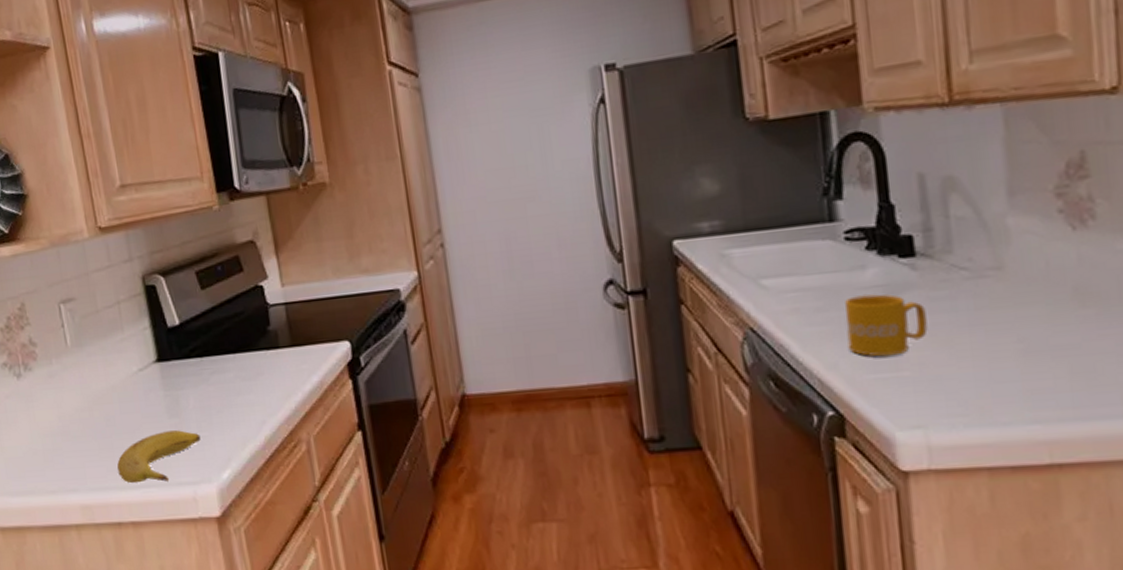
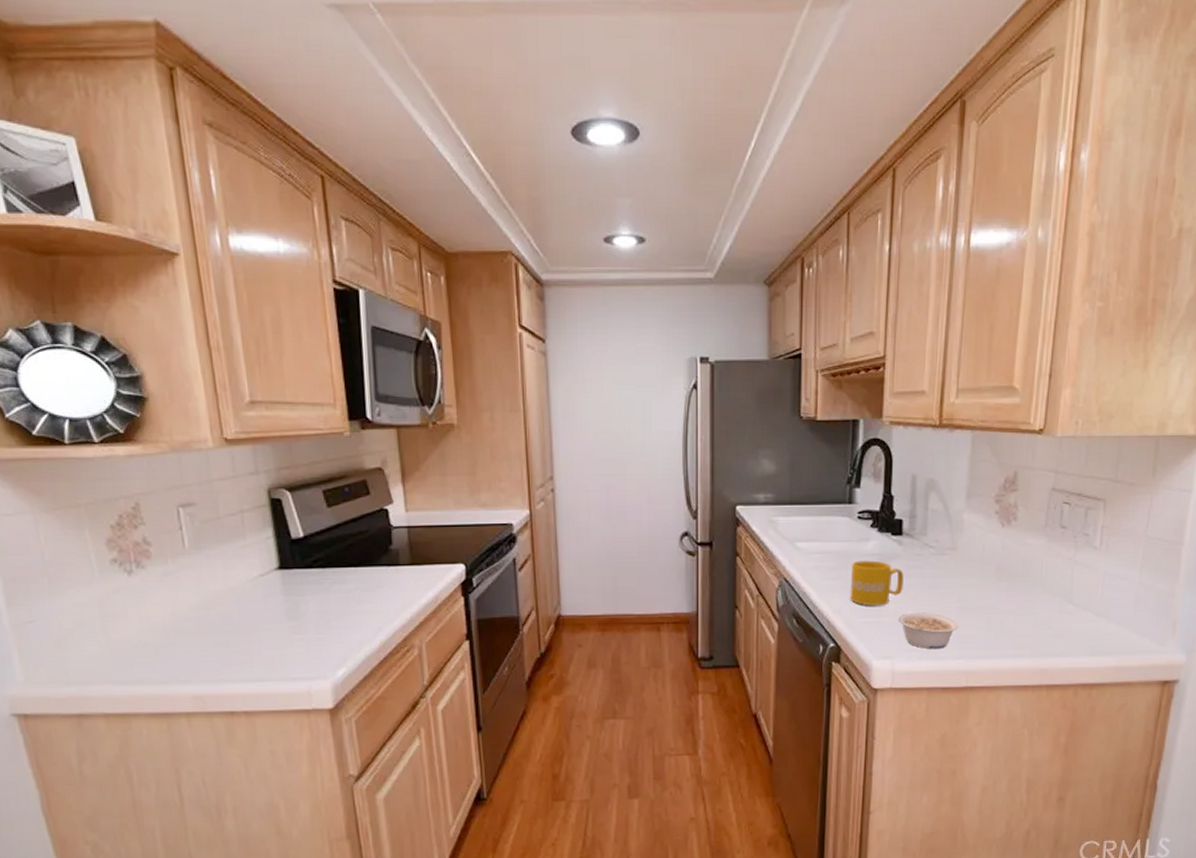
fruit: present [117,430,201,484] -> none [232,632,318,678]
legume: none [926,360,1025,413] -> present [898,612,959,650]

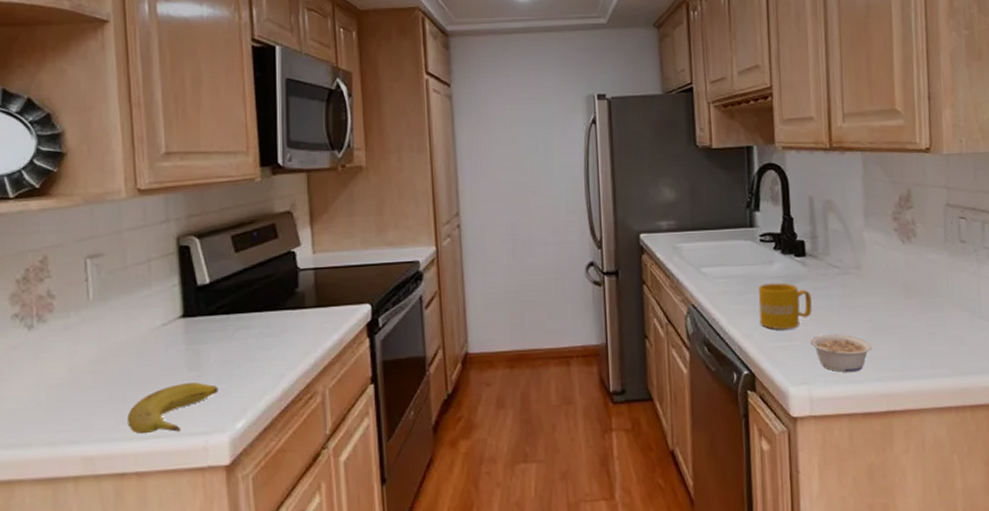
fruit: none [232,632,318,678] -> present [128,382,218,434]

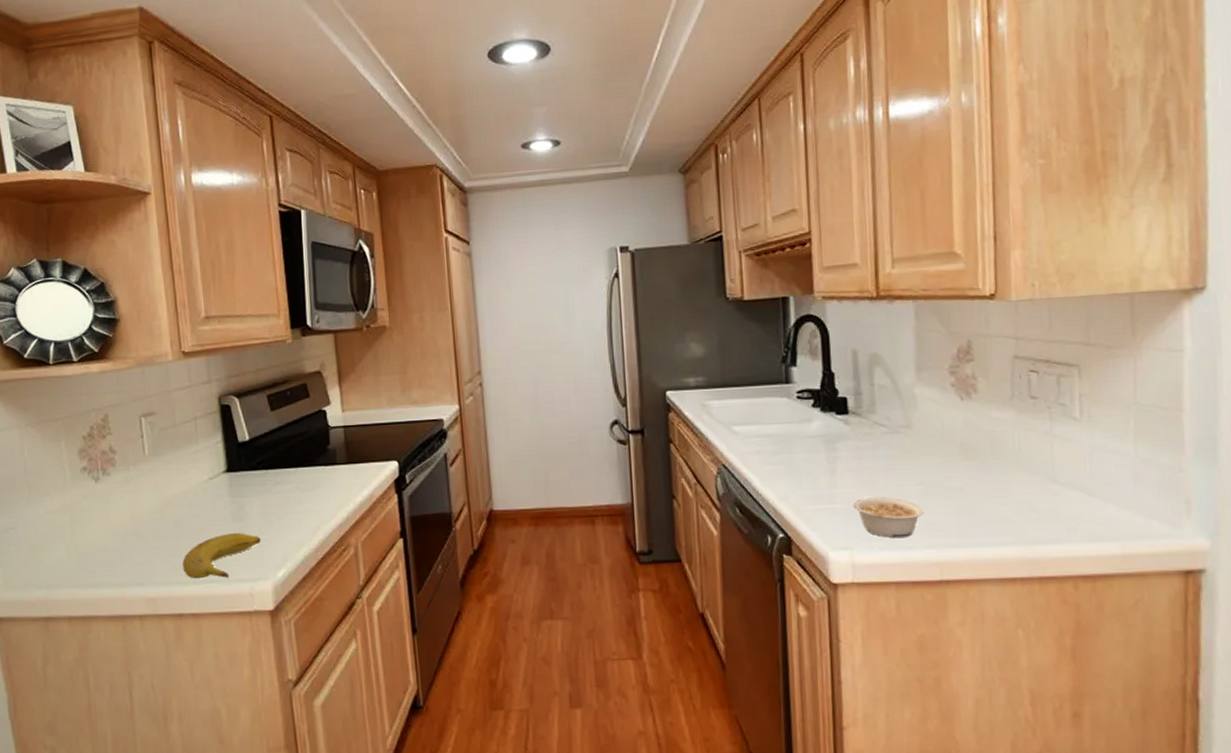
mug: present [758,283,812,330] -> none [795,442,855,492]

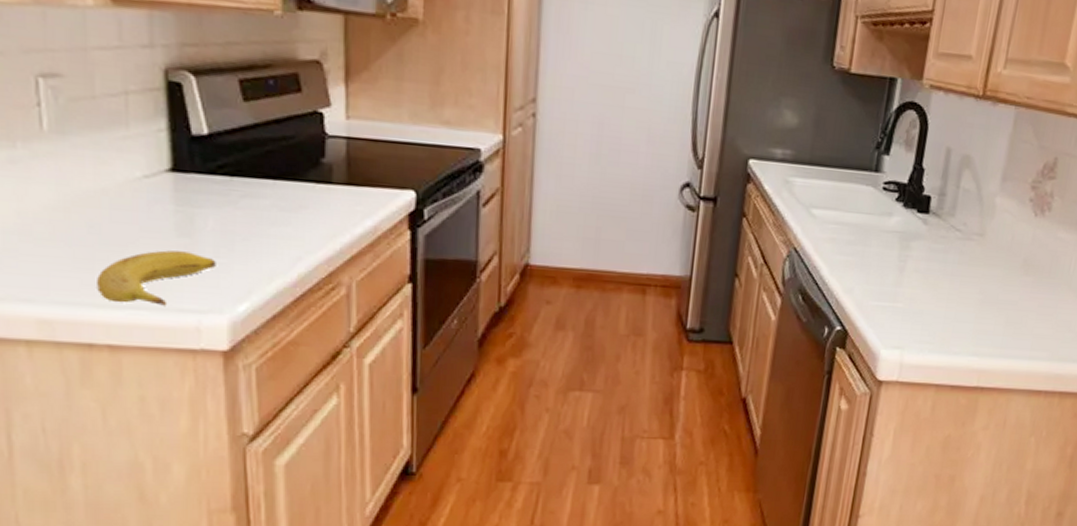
legume: present [853,497,924,539] -> none [913,300,977,344]

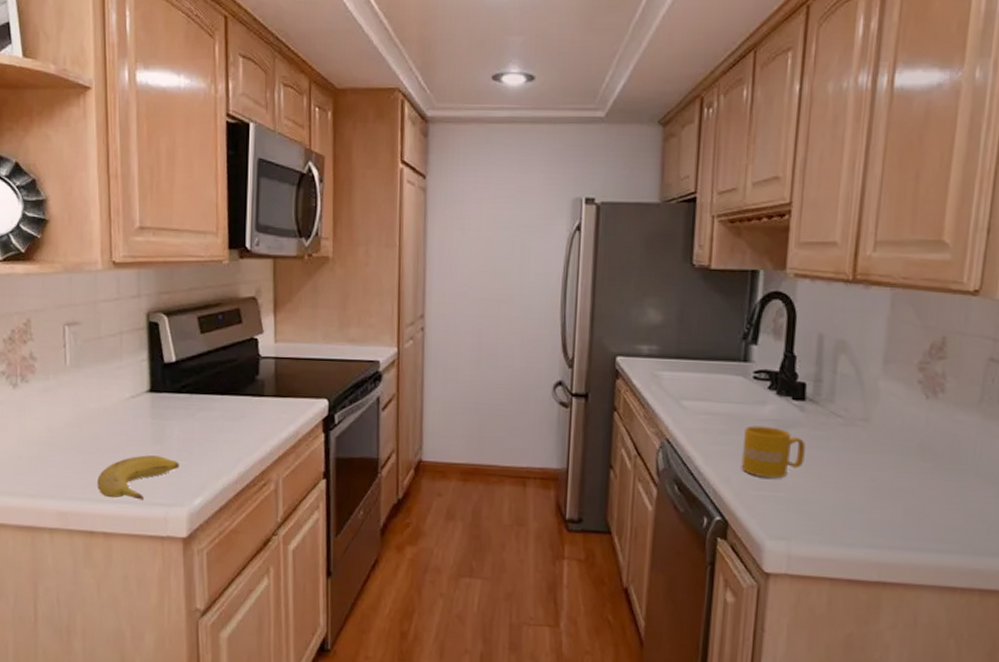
mug: none [864,236,926,290] -> present [741,425,806,479]

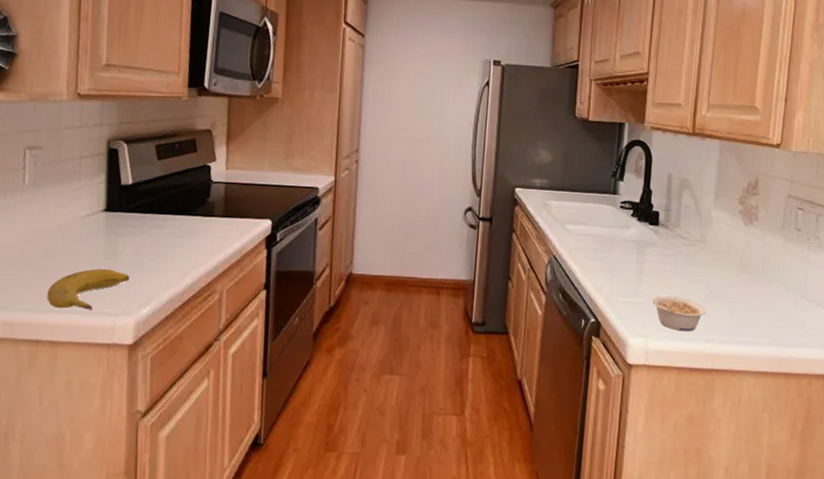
mug: present [741,425,806,479] -> none [610,245,659,288]
legume: none [797,489,871,535] -> present [653,296,706,332]

